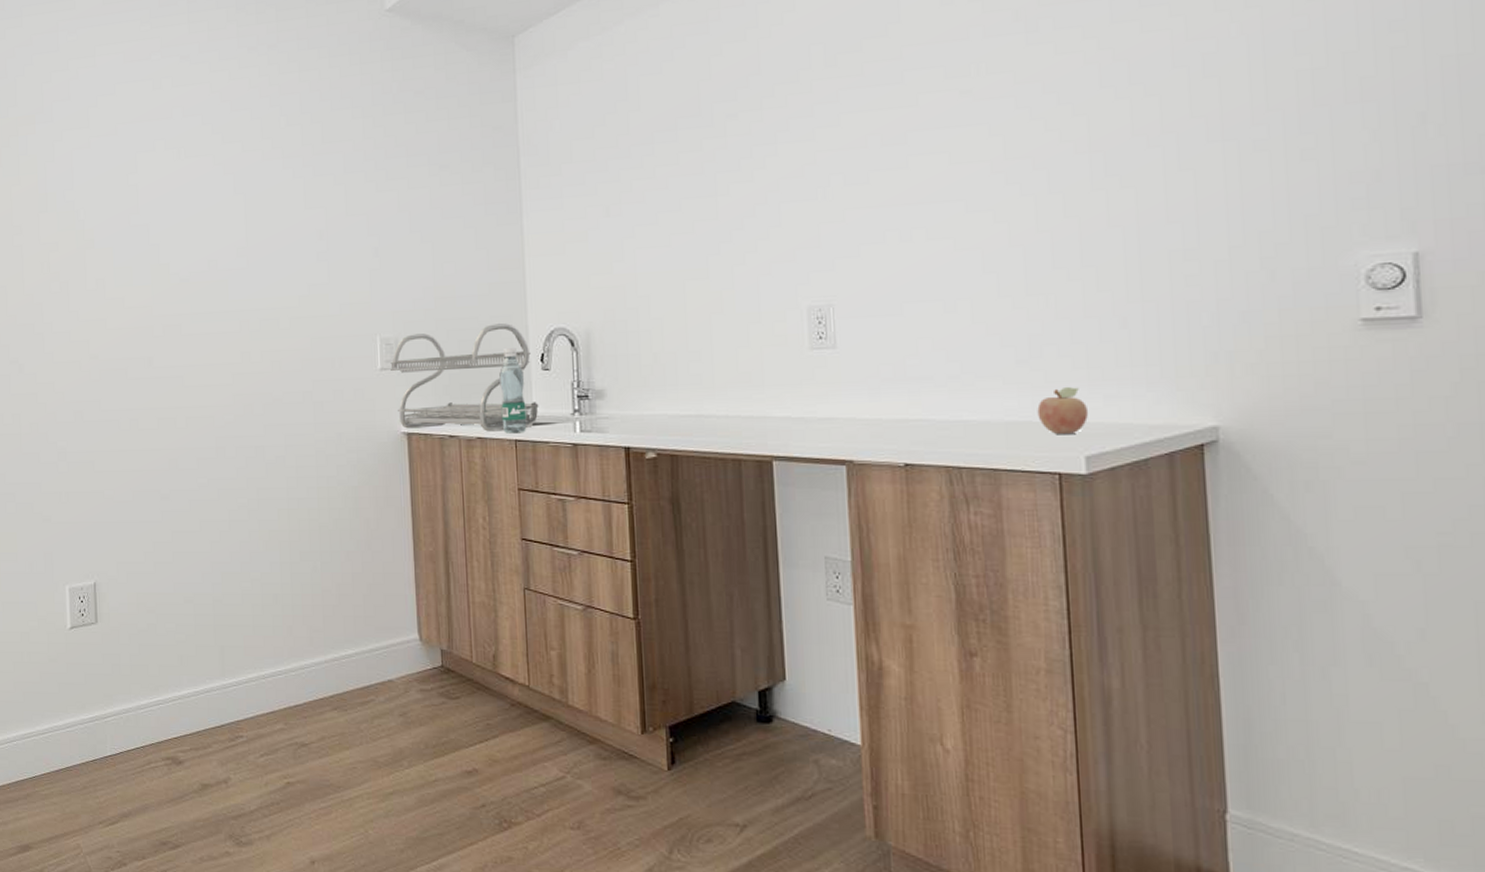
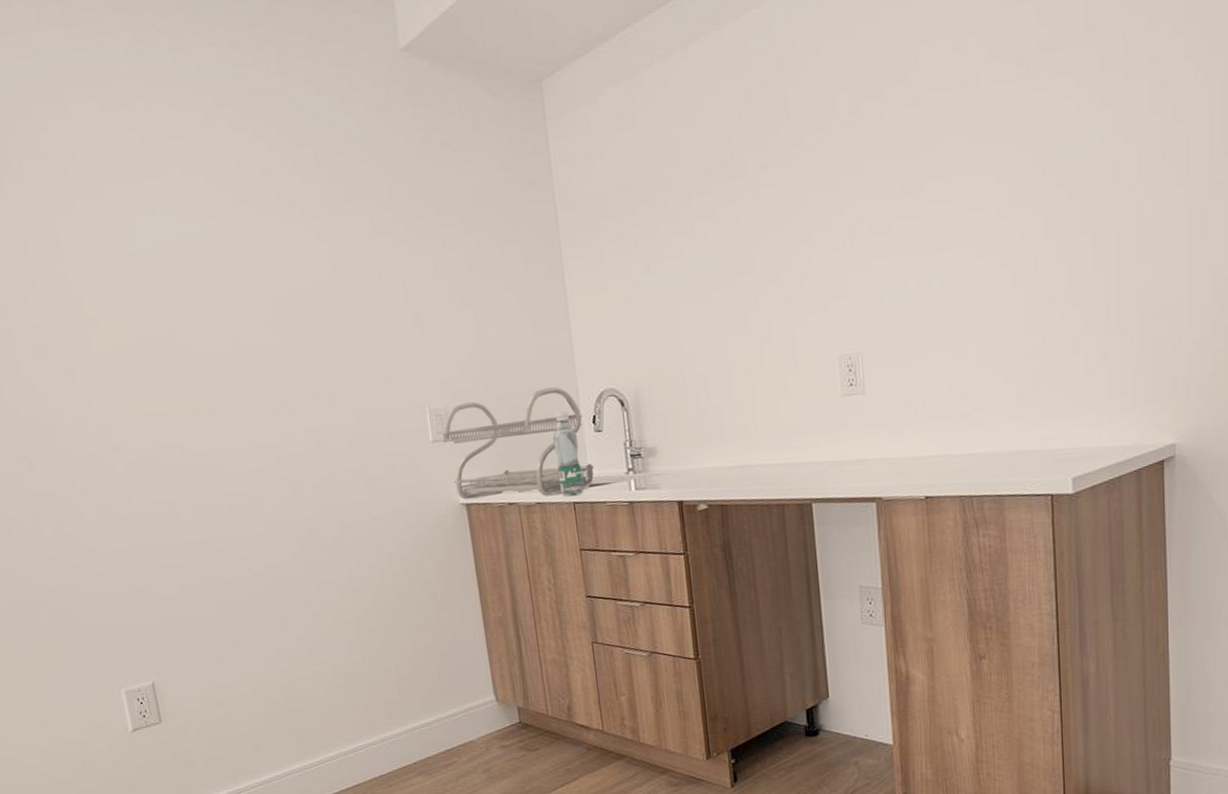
fruit: present [1037,386,1089,435] -> none [1034,416,1076,461]

